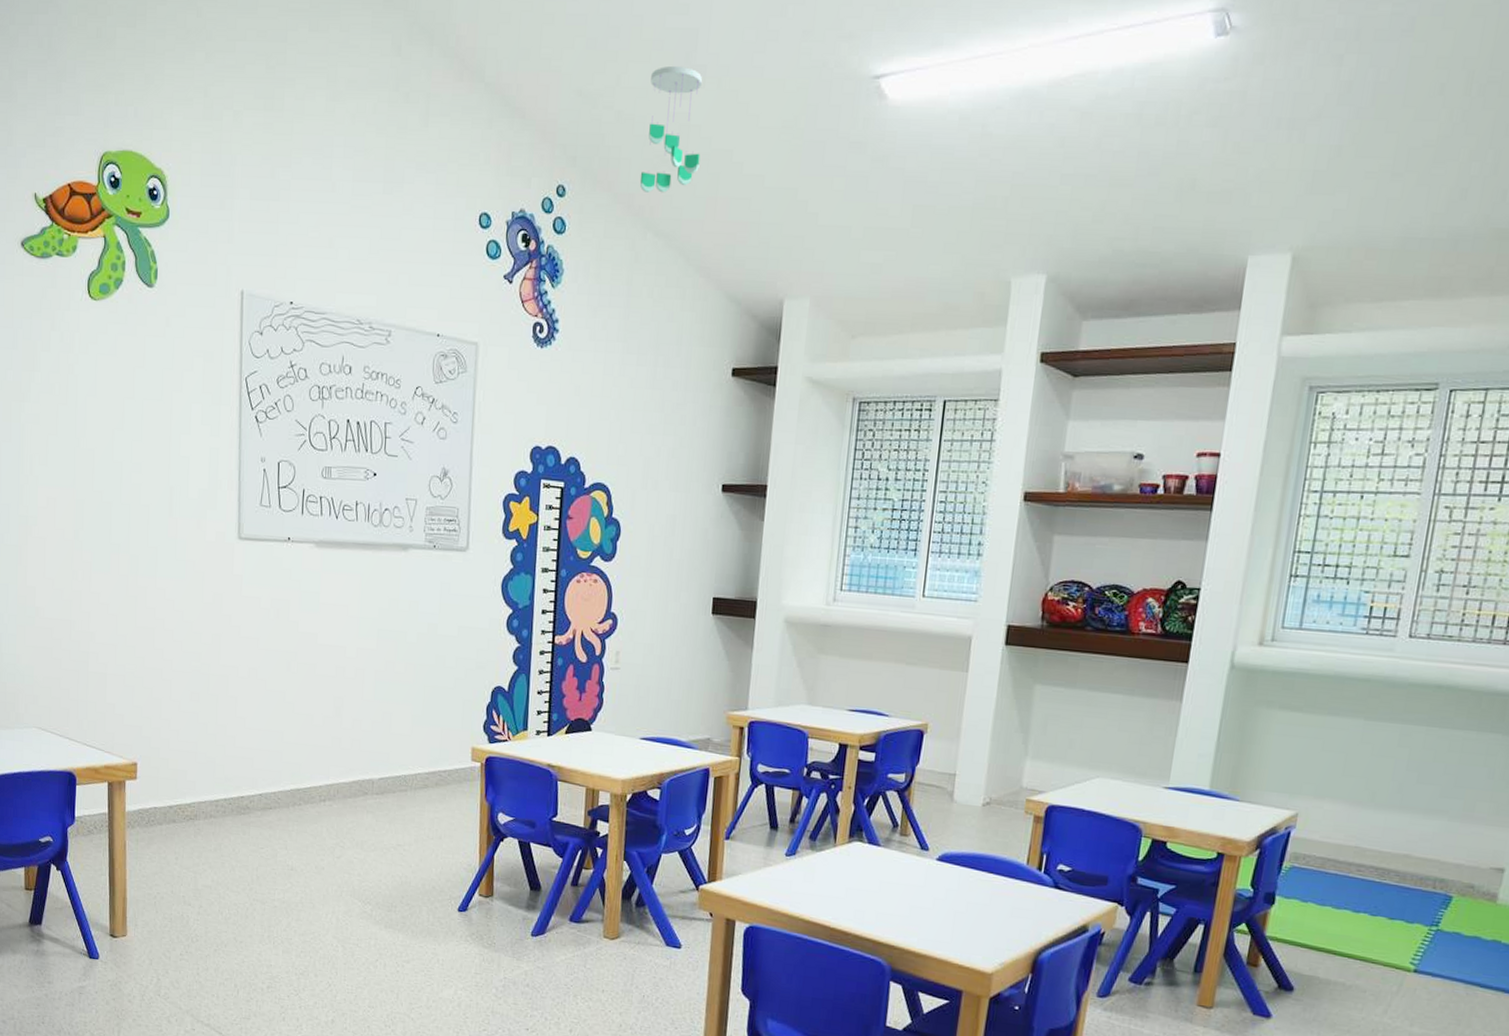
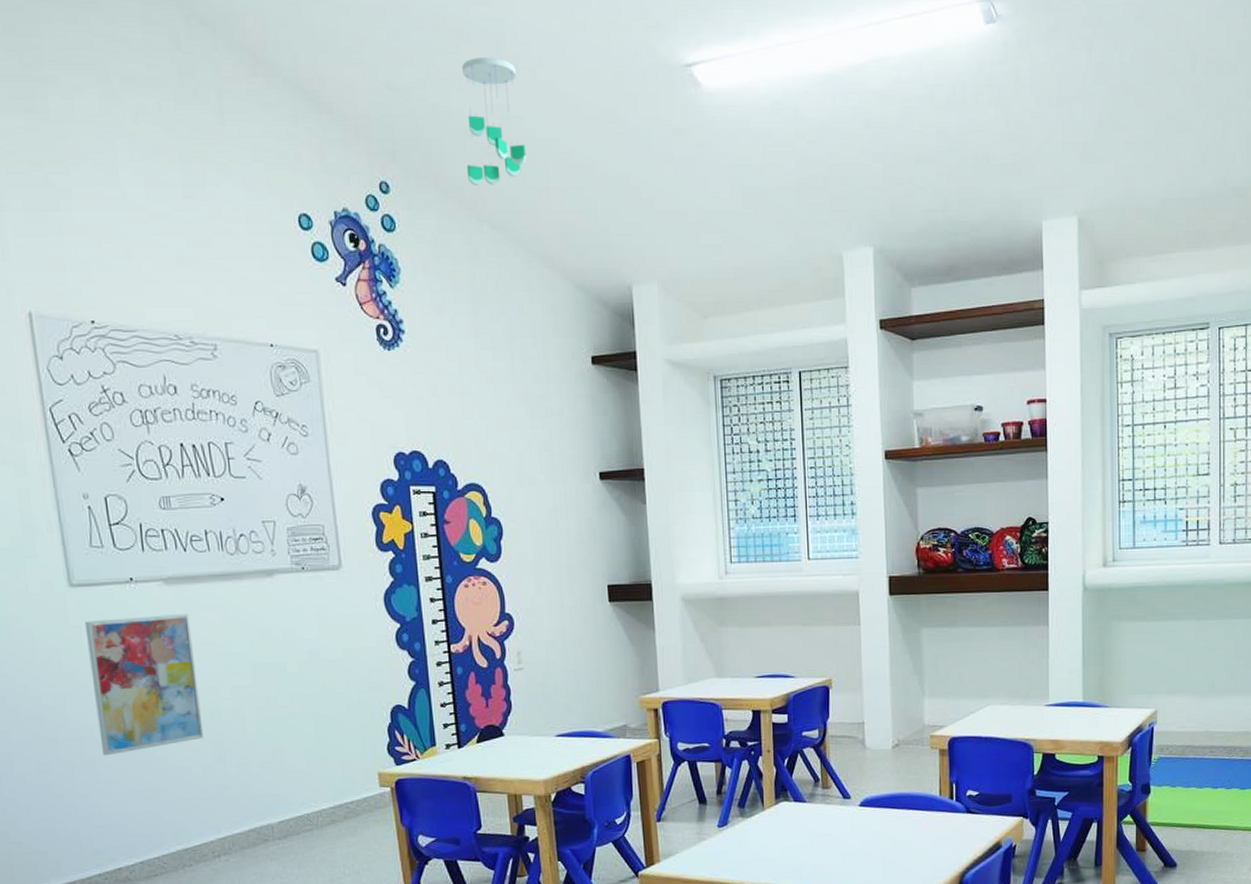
wall art: none [243,571,332,695] -> present [85,614,204,756]

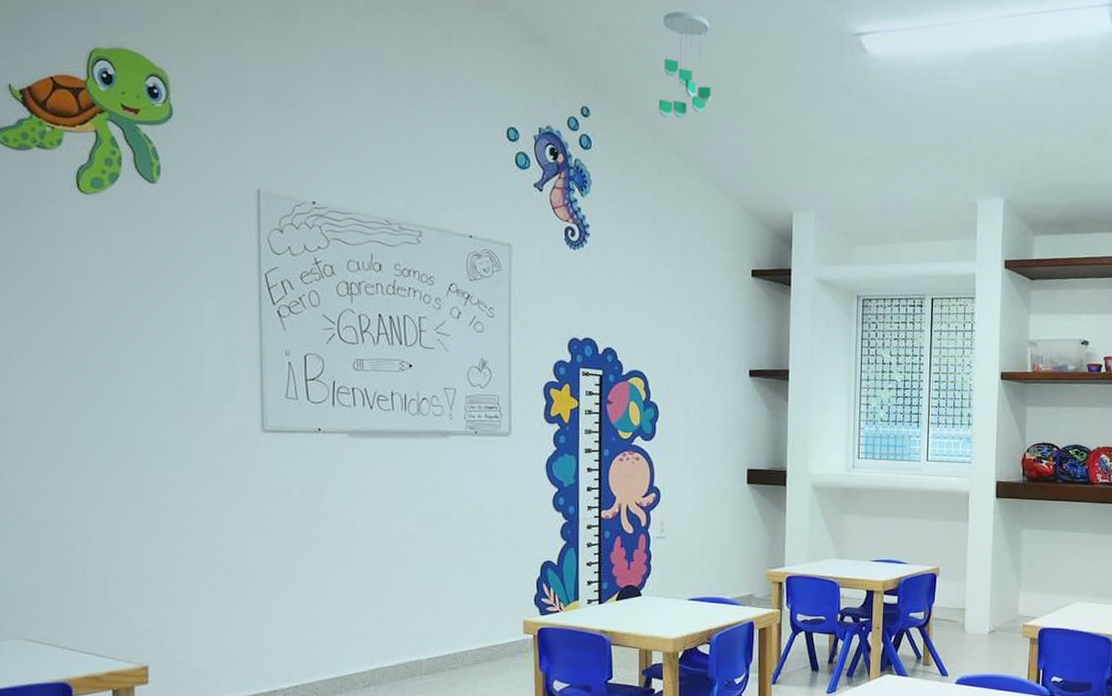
wall art: present [85,614,204,756] -> none [272,463,368,587]

